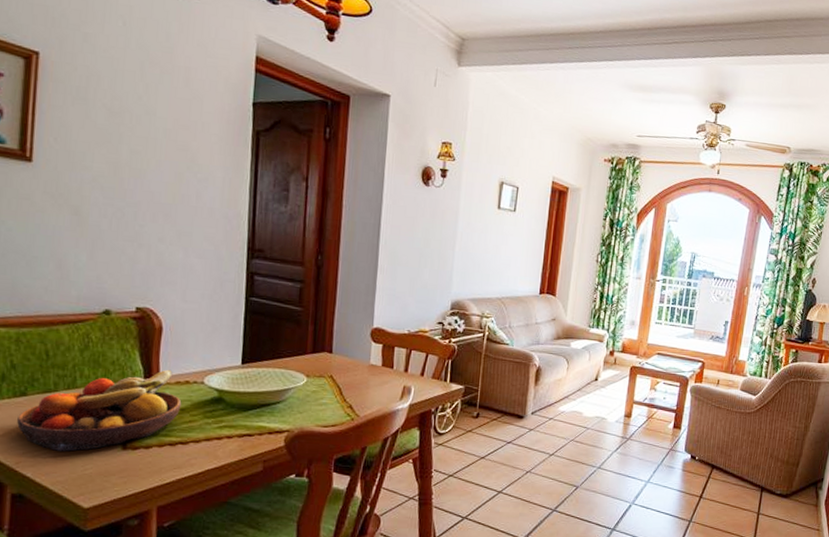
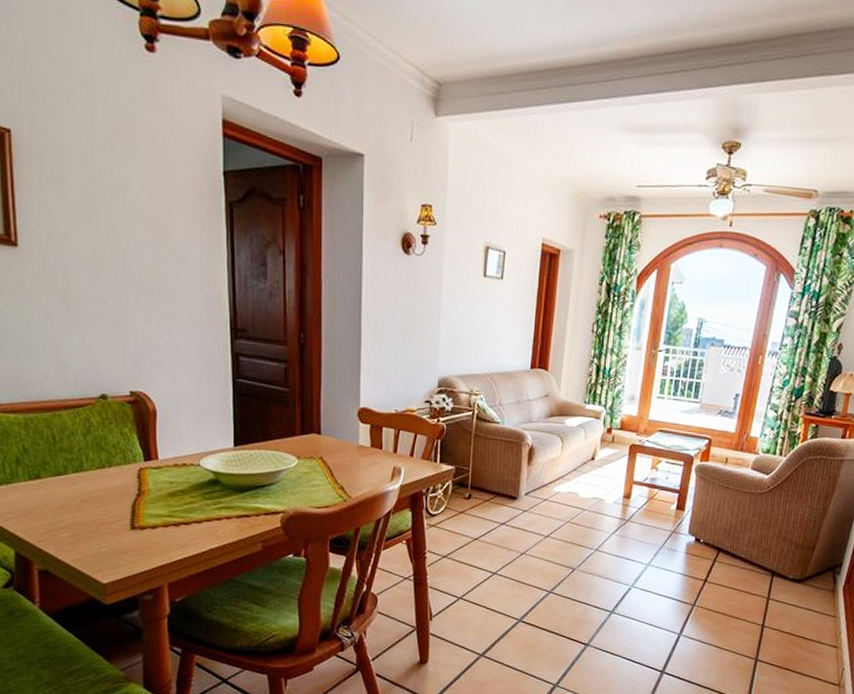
fruit bowl: present [17,369,182,452] -> none [35,452,181,531]

